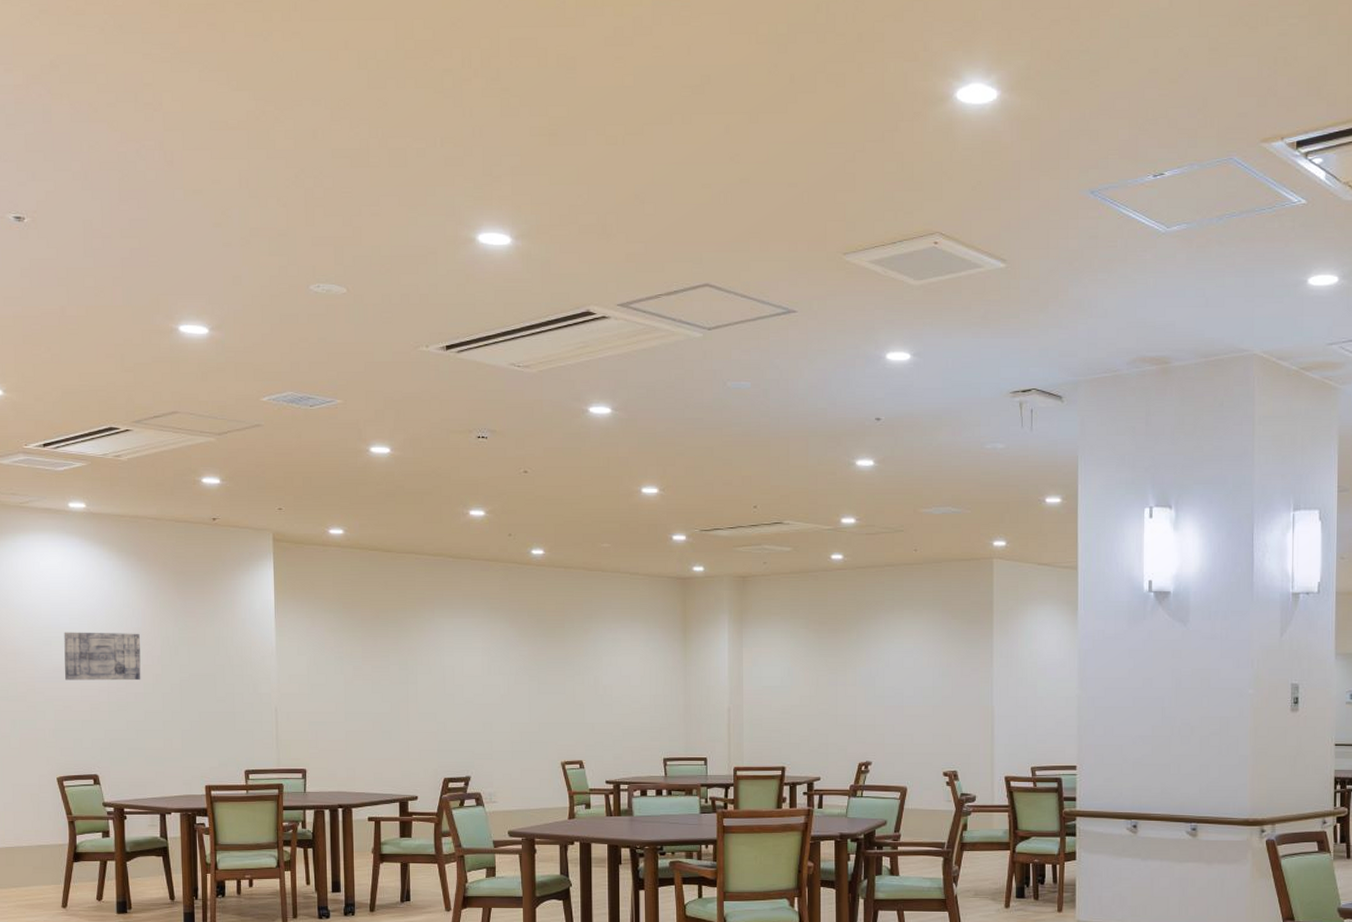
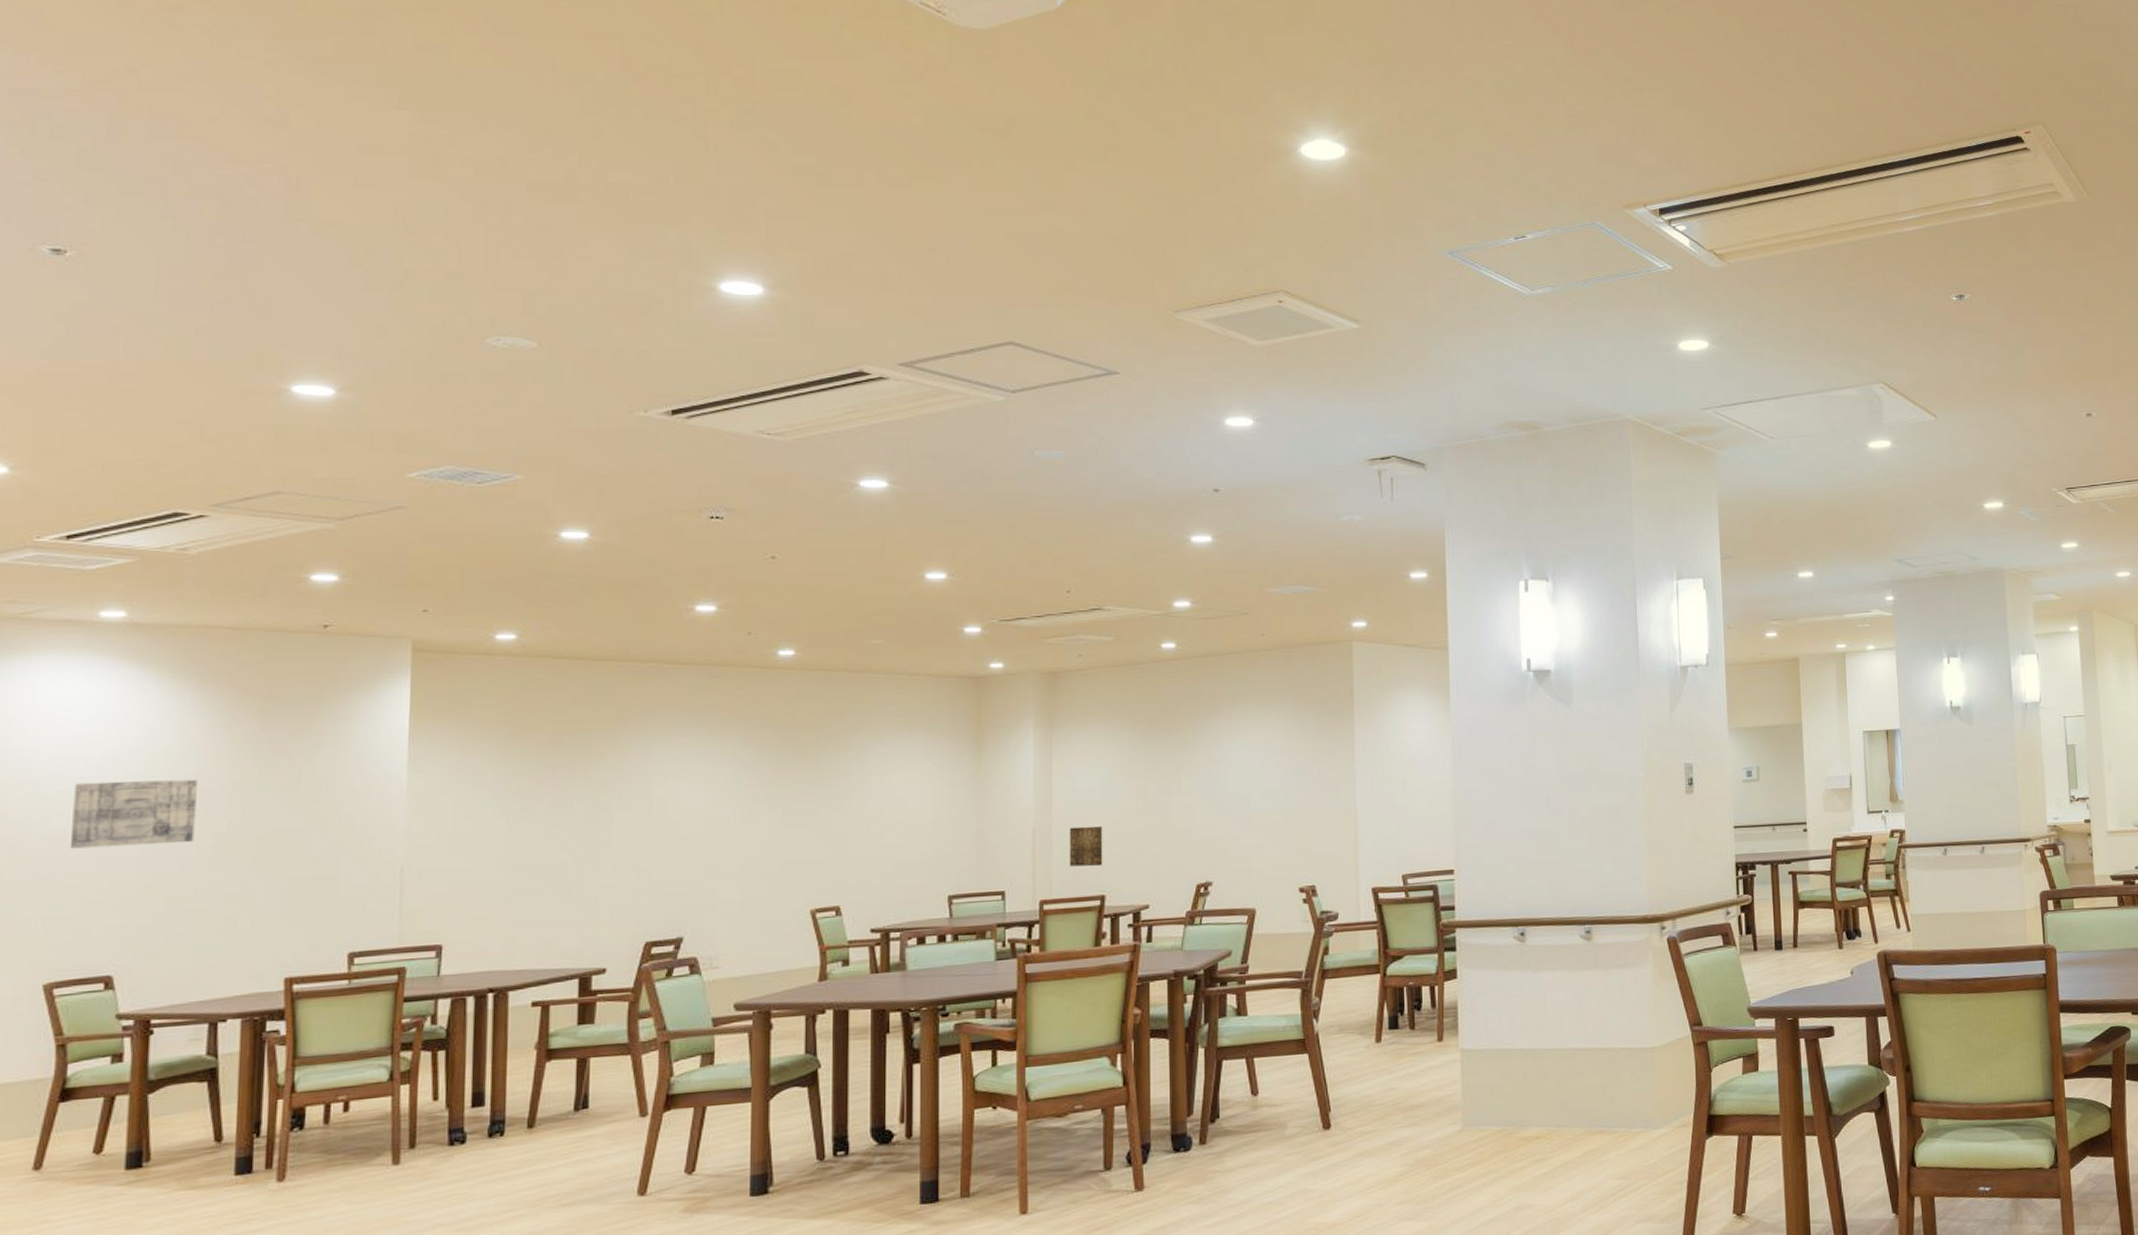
wall art: none [756,708,783,743] -> present [1069,825,1103,867]

